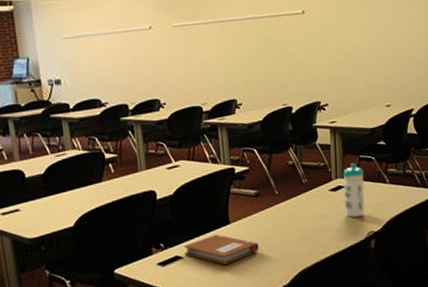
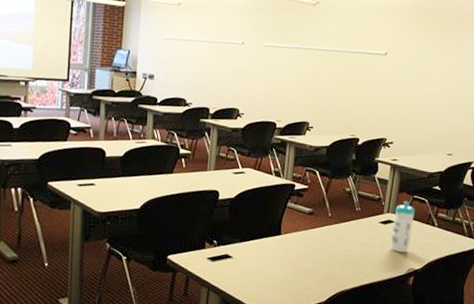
notebook: present [183,234,259,265] -> none [234,241,304,272]

